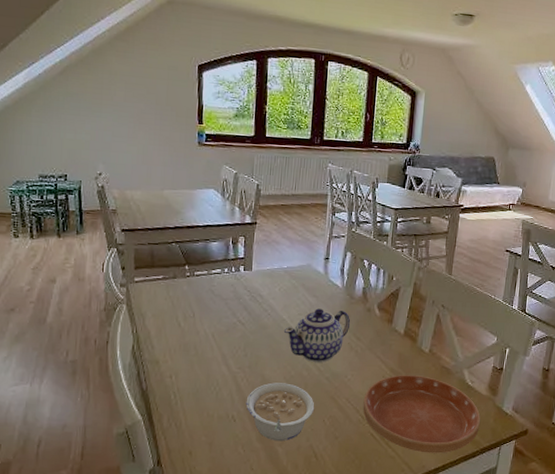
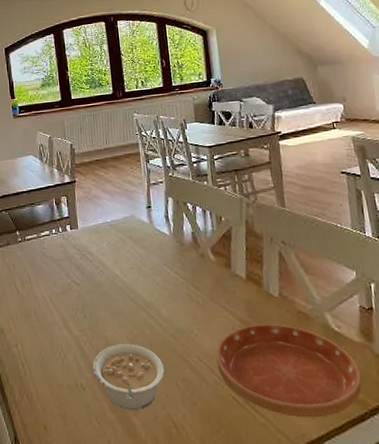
teapot: present [283,308,351,362] -> none [118,258,186,318]

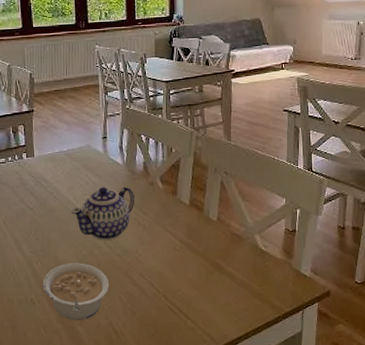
teapot: none [118,258,186,318] -> present [71,186,135,240]
saucer: present [216,324,362,418] -> none [156,244,278,322]

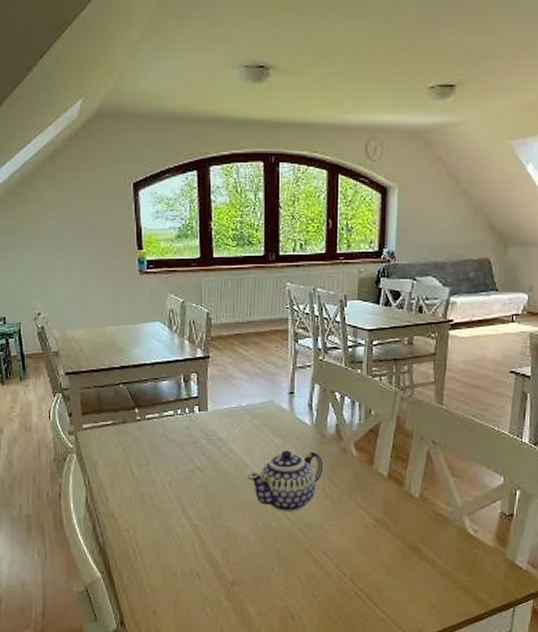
legume: present [42,263,110,321] -> none [211,535,288,601]

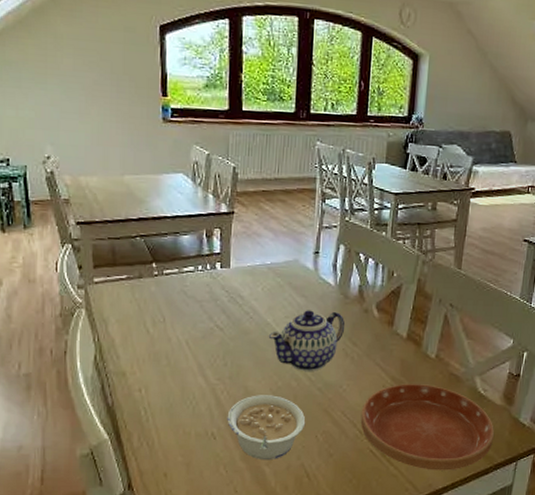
legume: none [211,535,288,601] -> present [227,395,306,461]
saucer: none [343,524,487,615] -> present [360,384,494,471]

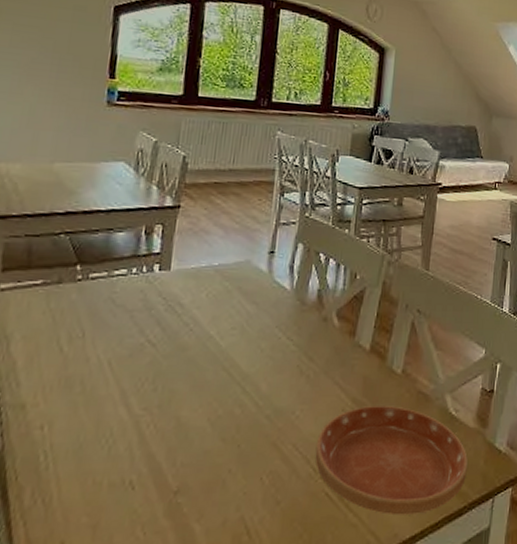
legume: present [227,395,306,461] -> none [151,427,249,515]
teapot: present [268,310,345,371] -> none [210,319,301,394]

